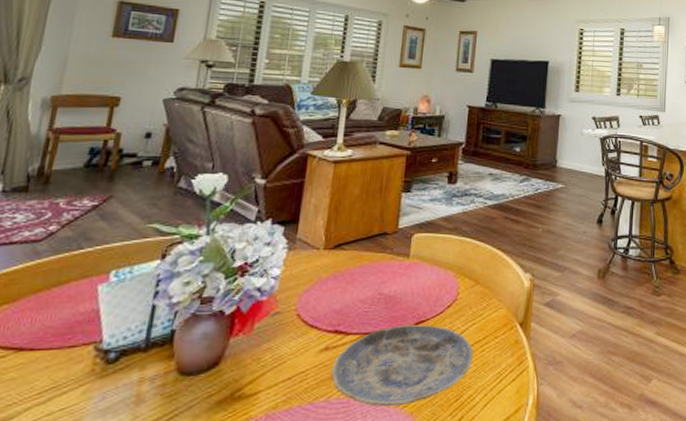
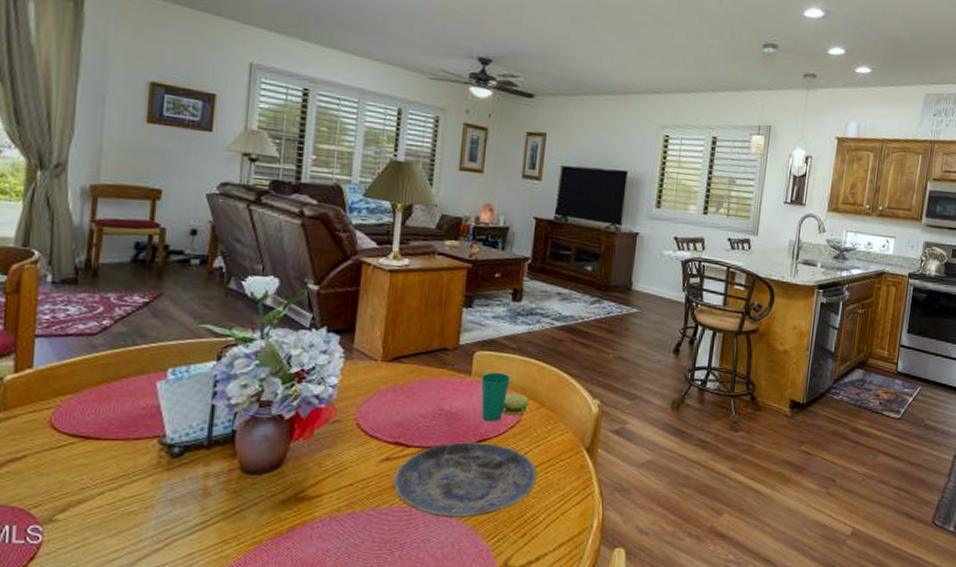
cup: none [419,253,464,303] -> present [481,372,529,422]

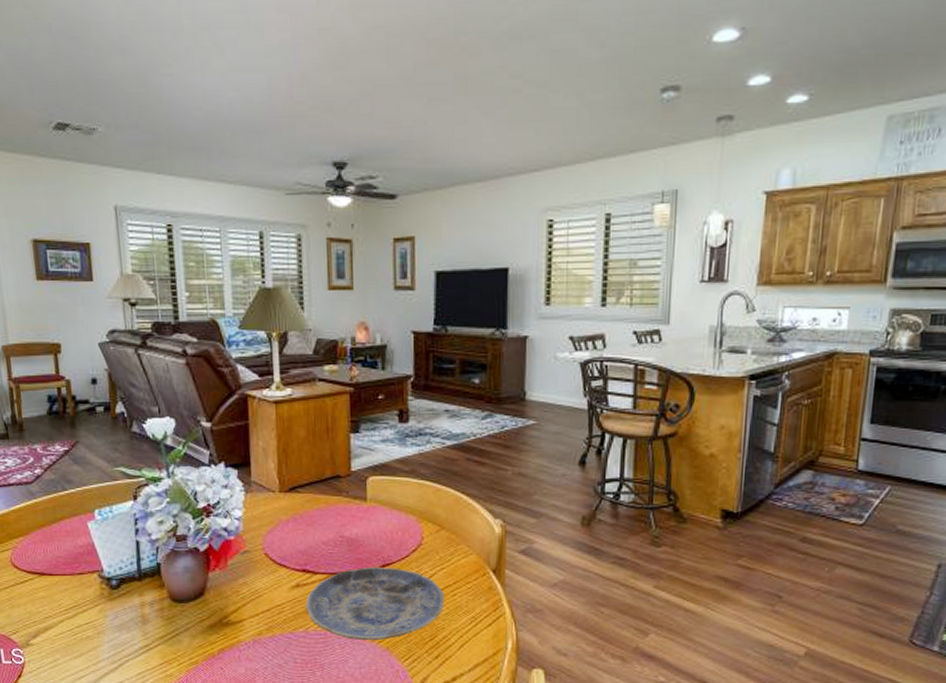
cup: present [481,372,529,422] -> none [378,497,428,547]

